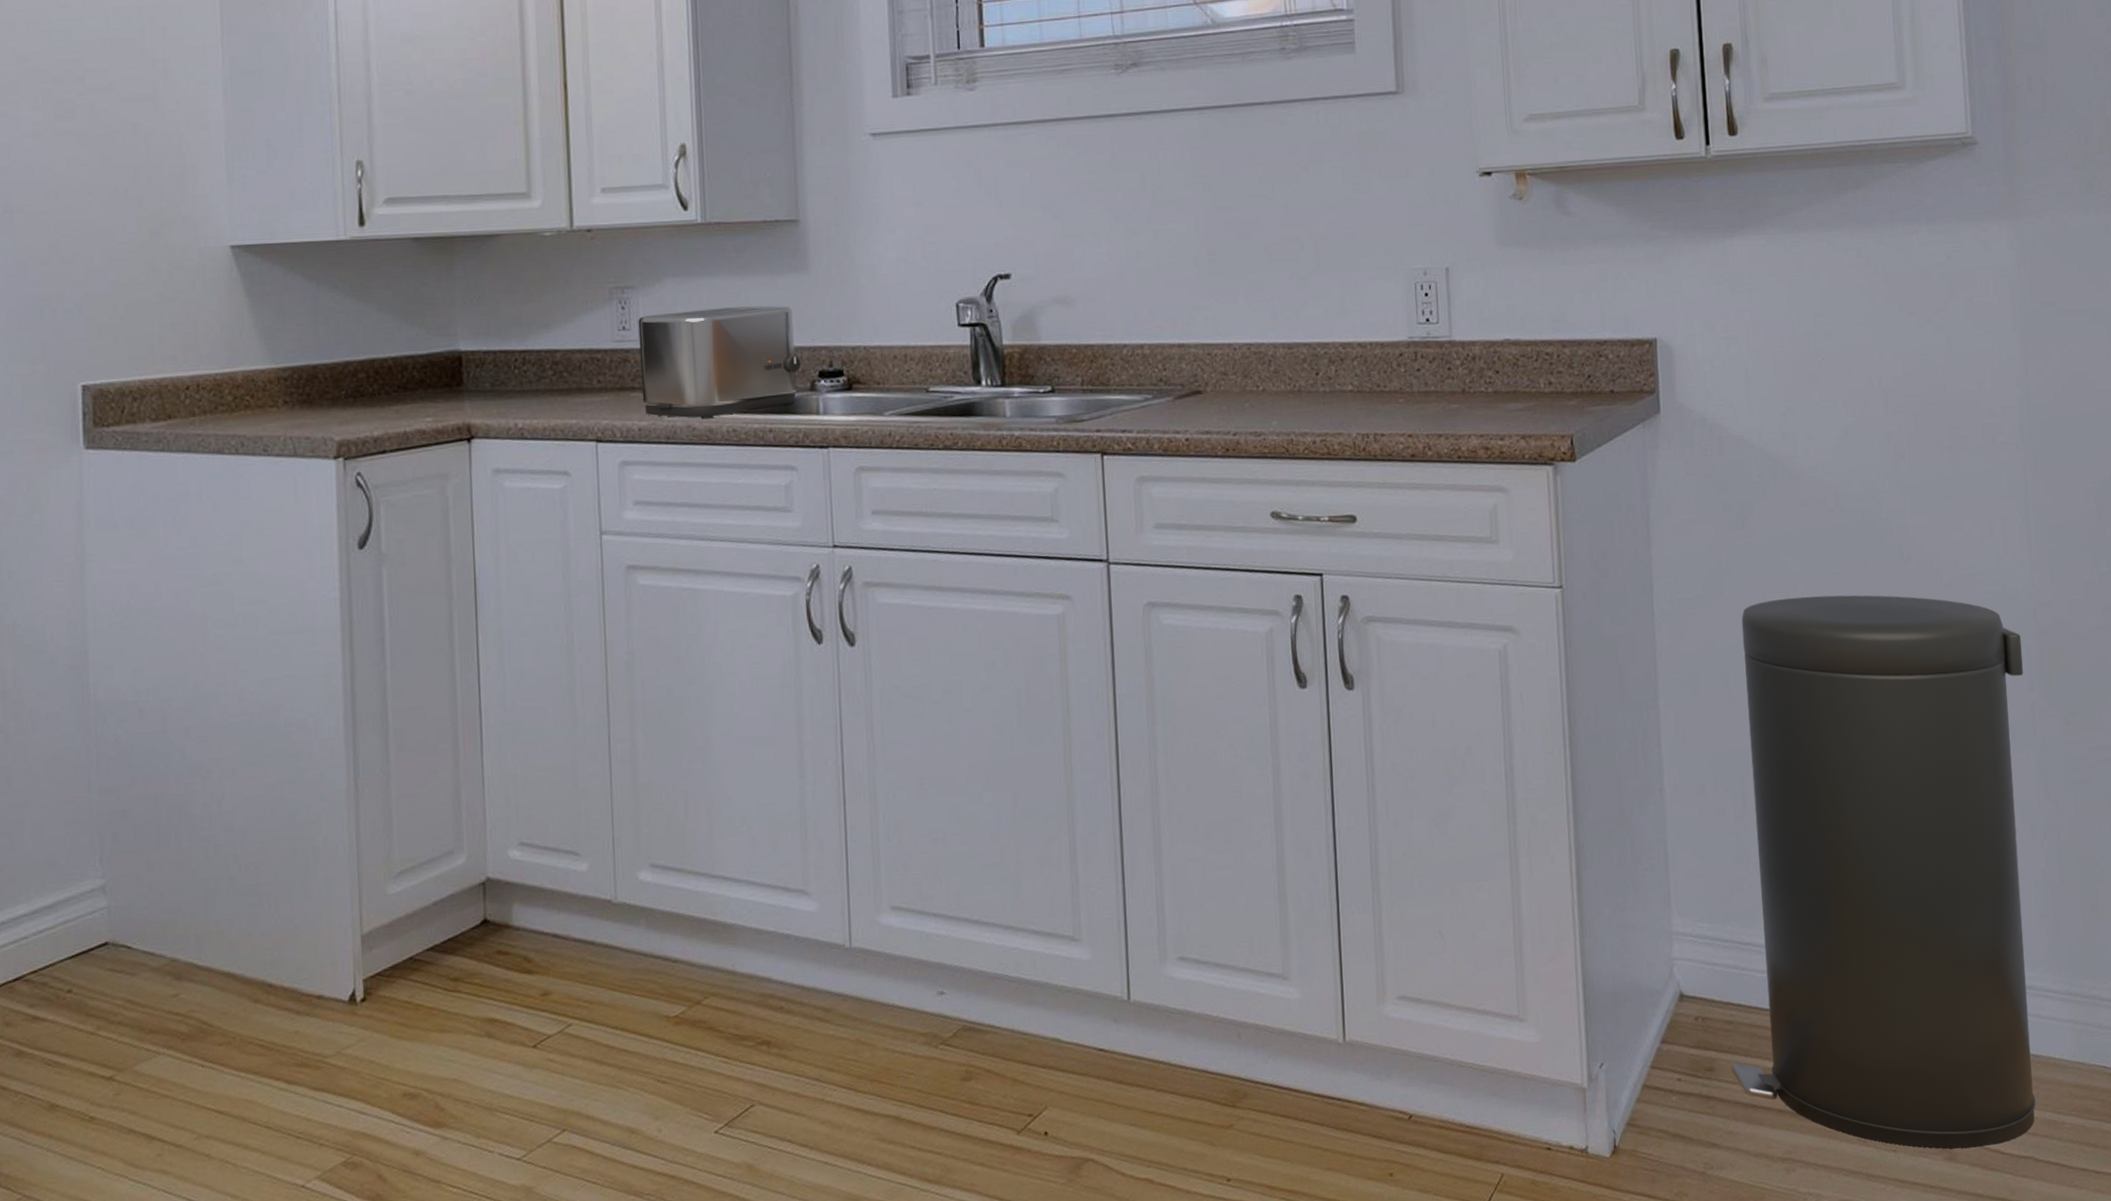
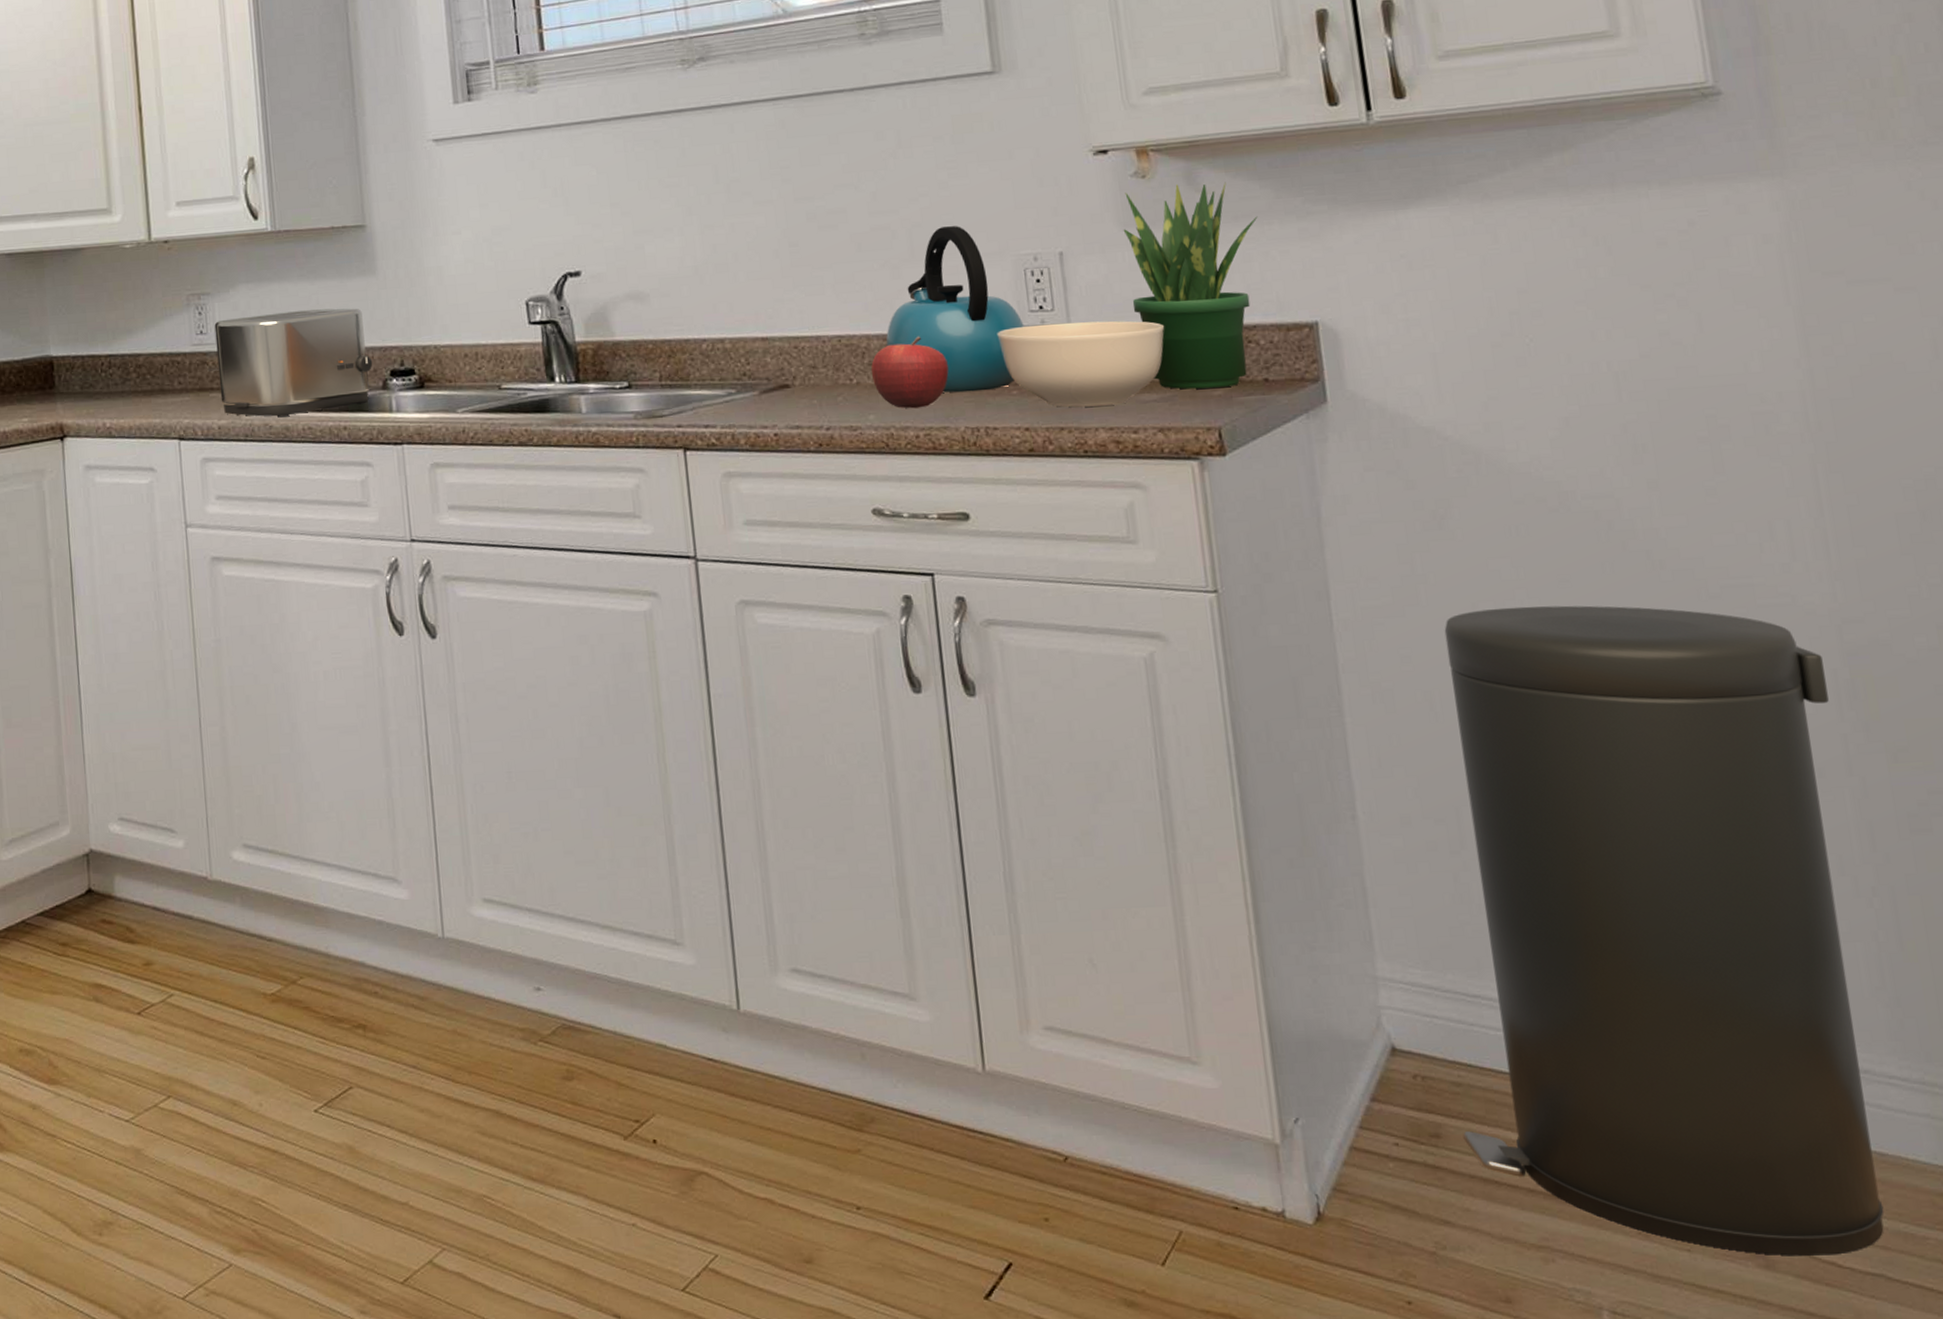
fruit: none [1276,345,1345,415] -> present [871,336,949,409]
kettle: none [1290,239,1412,400] -> present [886,226,1024,393]
bowl: none [1388,334,1531,416] -> present [997,320,1165,408]
planter: none [1501,206,1613,400] -> present [1123,182,1258,389]

